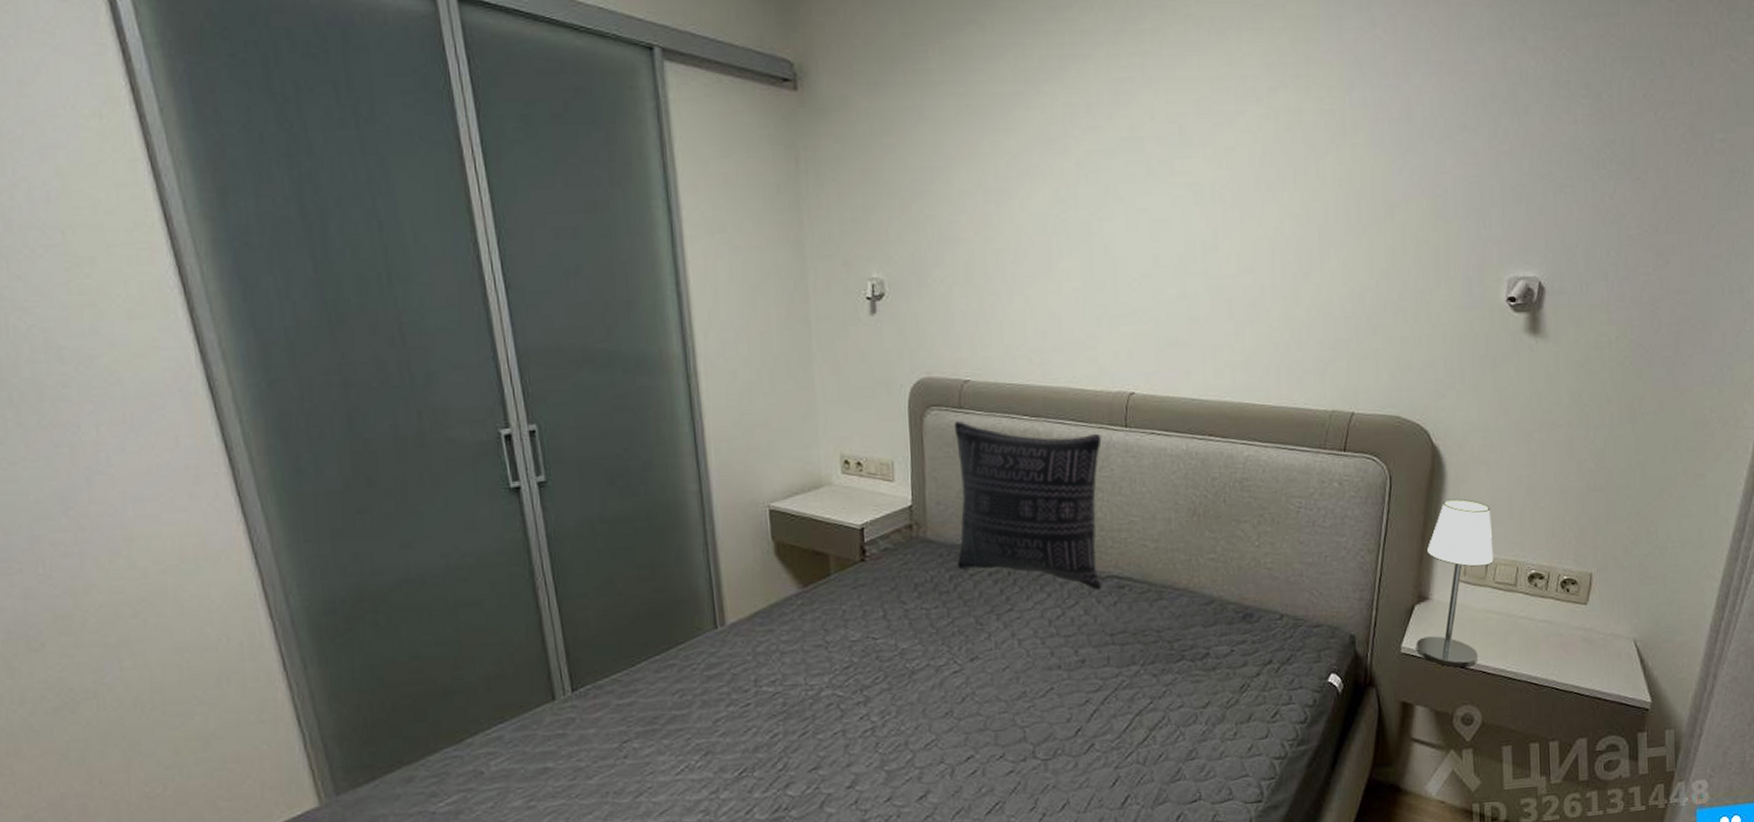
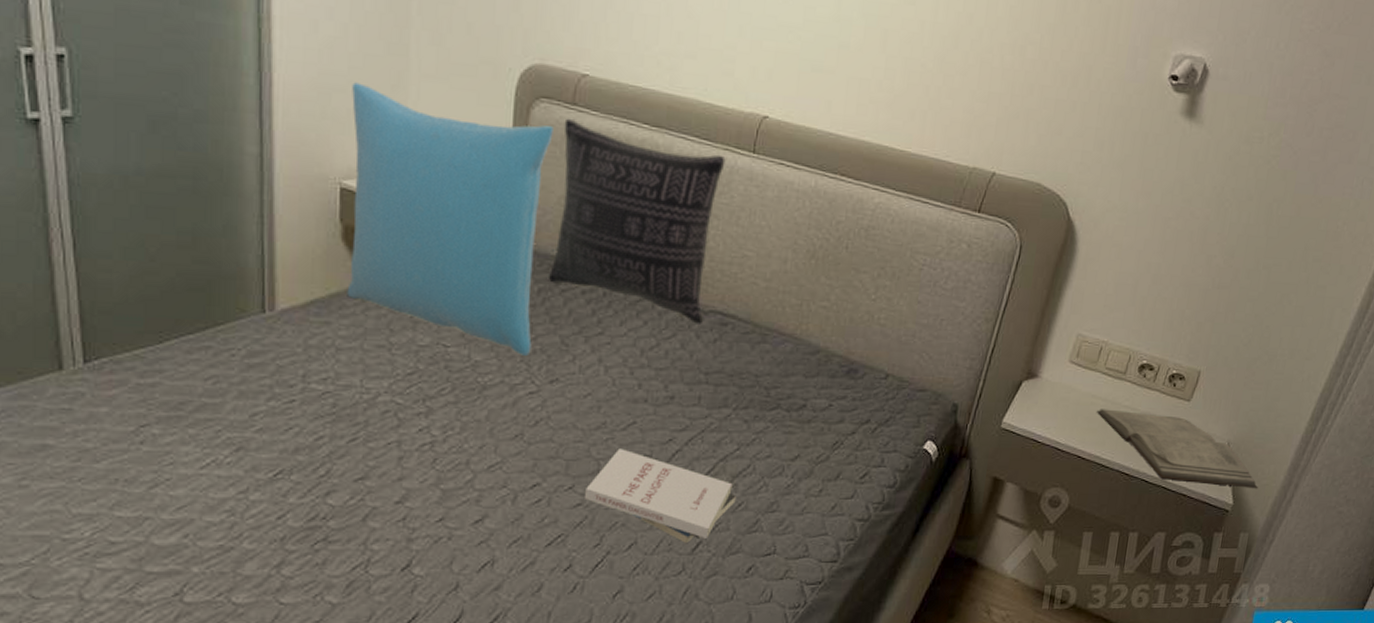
pillow: none [770,417,950,640] -> present [347,82,554,357]
books: none [1014,714,1156,799] -> present [583,448,736,544]
table lamp: present [1416,498,1494,668] -> none [1016,277,1115,449]
diary: none [1494,621,1675,685] -> present [1097,409,1259,489]

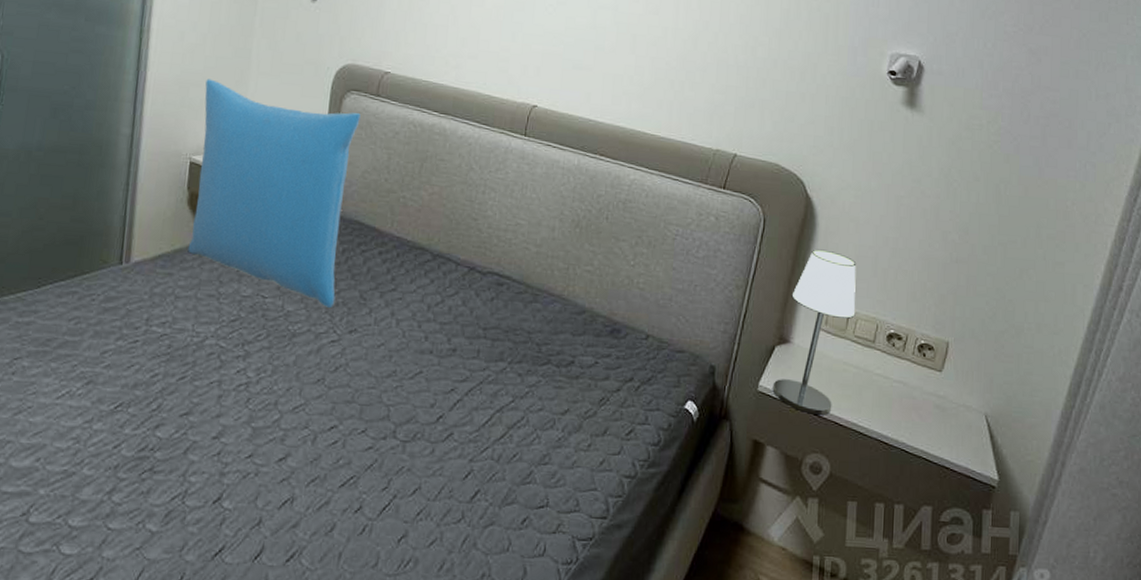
pillow: present [549,118,726,324] -> none [352,107,501,284]
books: present [583,448,736,544] -> none [374,396,511,492]
table lamp: none [1016,277,1115,449] -> present [772,249,857,415]
diary: present [1097,409,1259,489] -> none [850,376,1023,466]

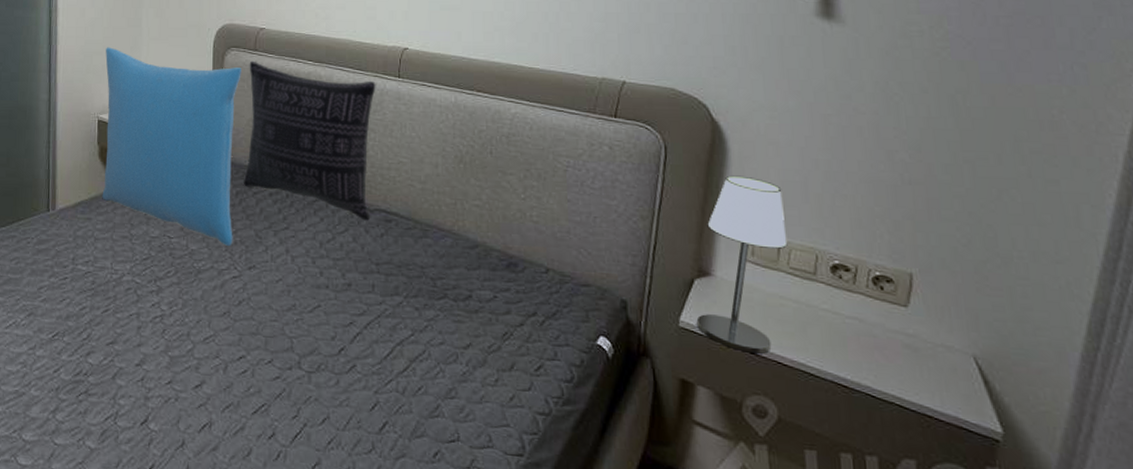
pillow: none [352,107,501,284] -> present [244,60,376,221]

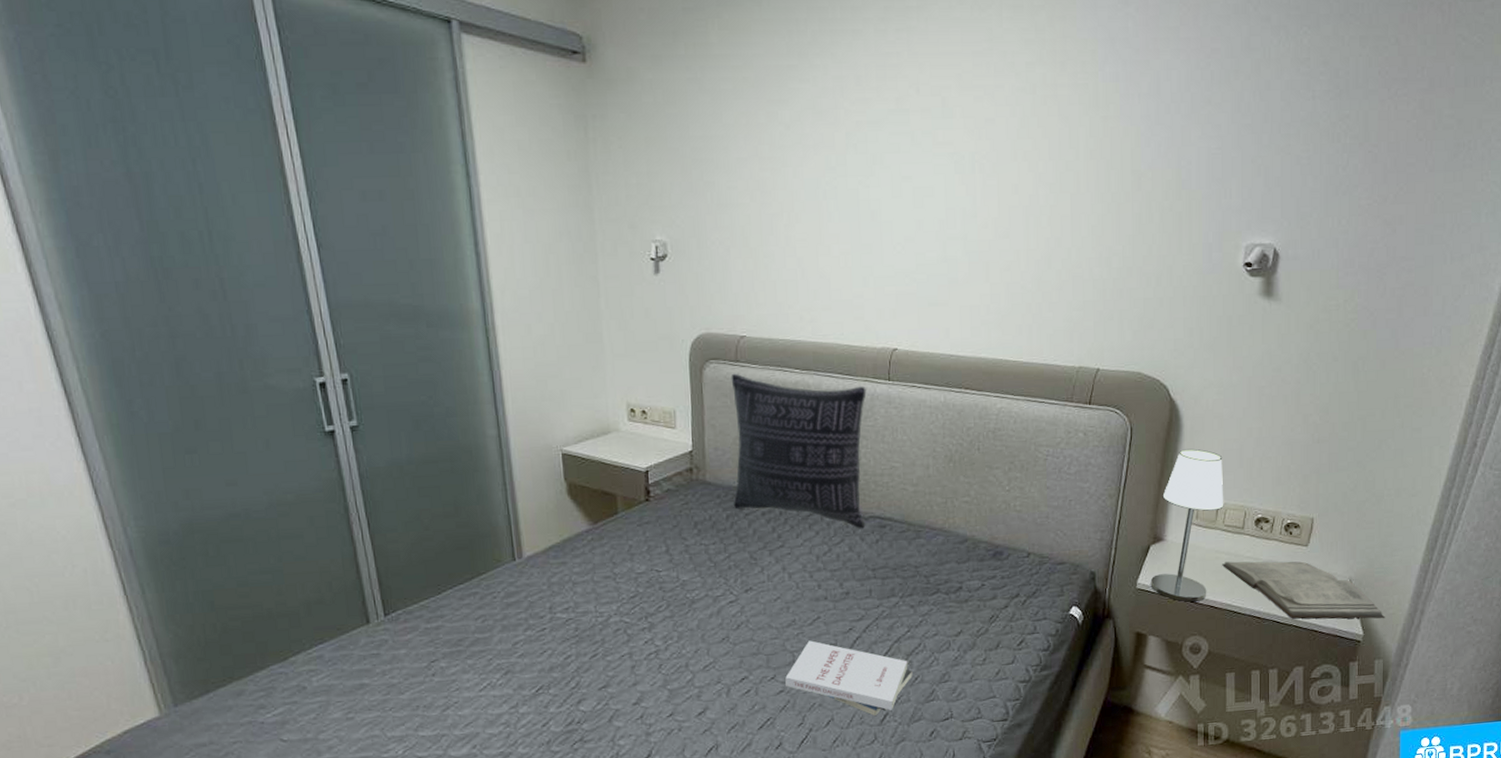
pillow: present [102,47,241,247] -> none [562,368,727,573]
books: none [281,329,415,423] -> present [784,640,912,717]
diary: none [790,311,1035,417] -> present [1222,561,1386,619]

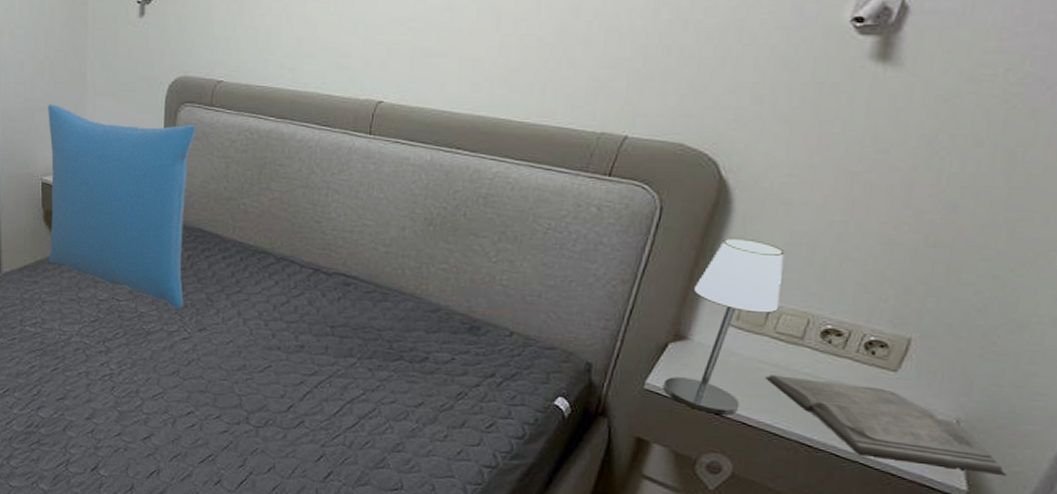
pillow: none [562,368,727,573] -> present [48,104,196,310]
pillow: present [731,373,866,529] -> none [196,117,344,285]
books: present [784,640,912,717] -> none [229,387,363,473]

